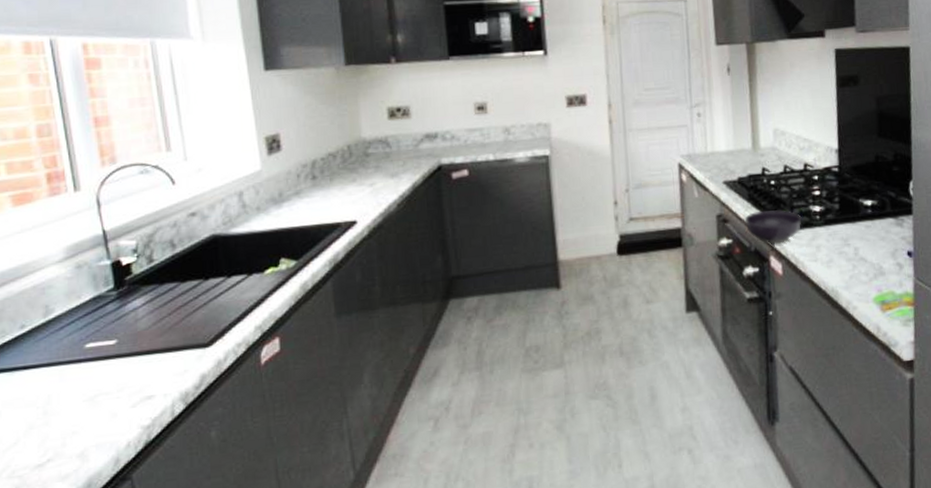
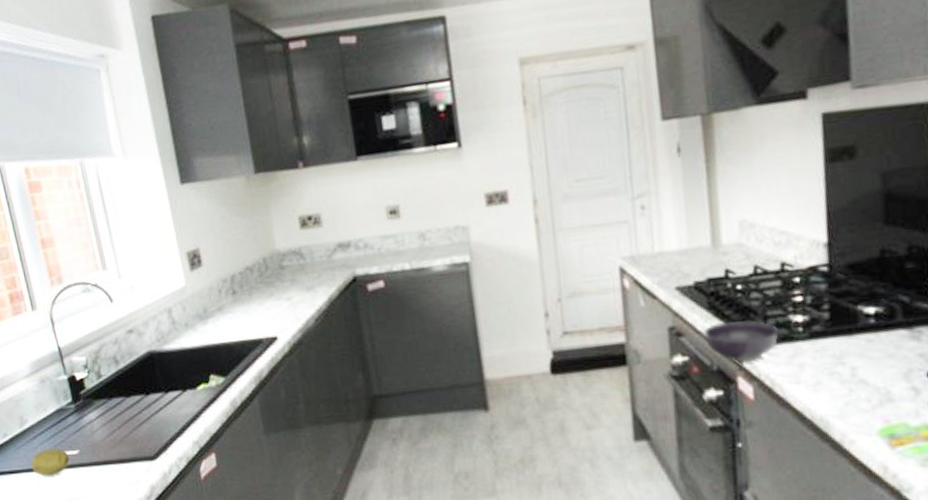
fruit: none [54,338,104,370] -> present [31,448,70,476]

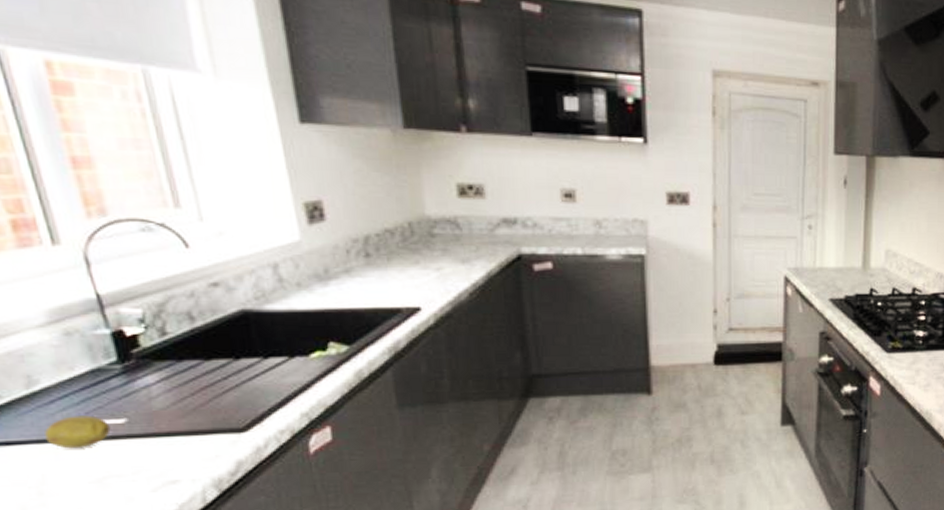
bowl: present [703,321,779,362] -> none [847,331,905,364]

